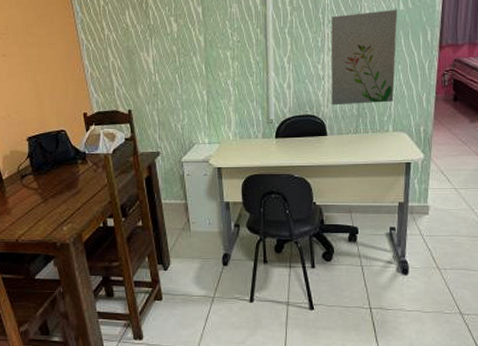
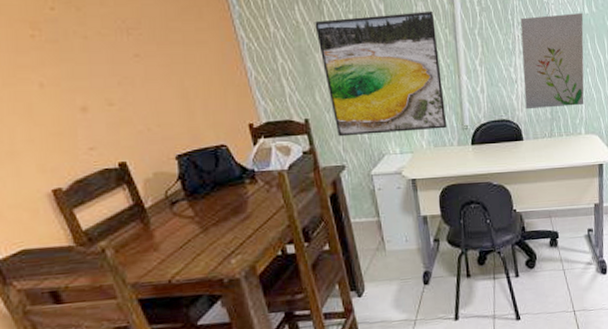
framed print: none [141,12,253,126] -> present [315,11,447,137]

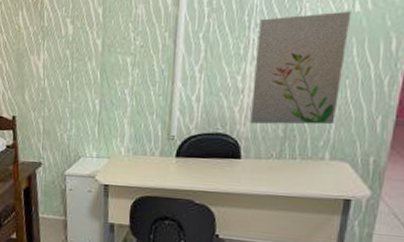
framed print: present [315,11,447,137] -> none [34,13,154,137]

